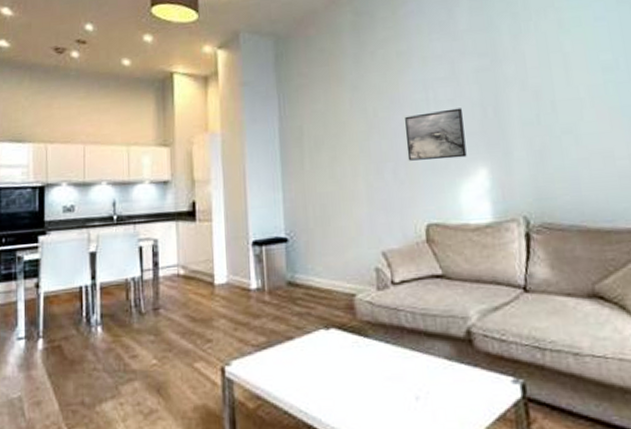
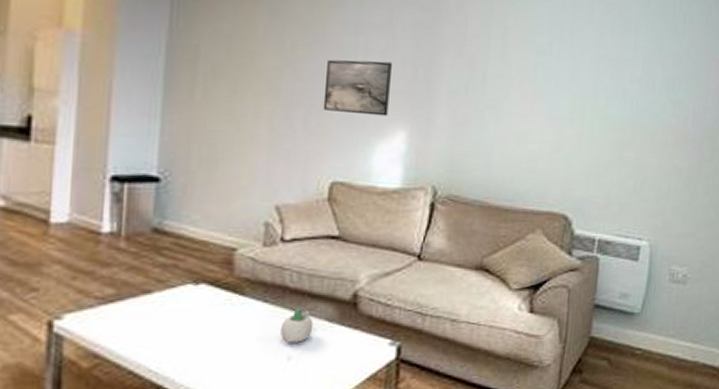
succulent planter: none [404,346,435,382] -> present [279,307,314,343]

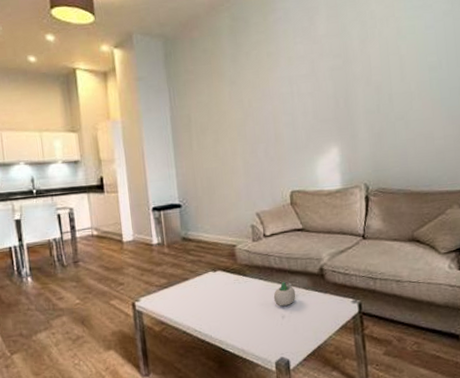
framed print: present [323,59,392,117] -> none [274,99,323,142]

